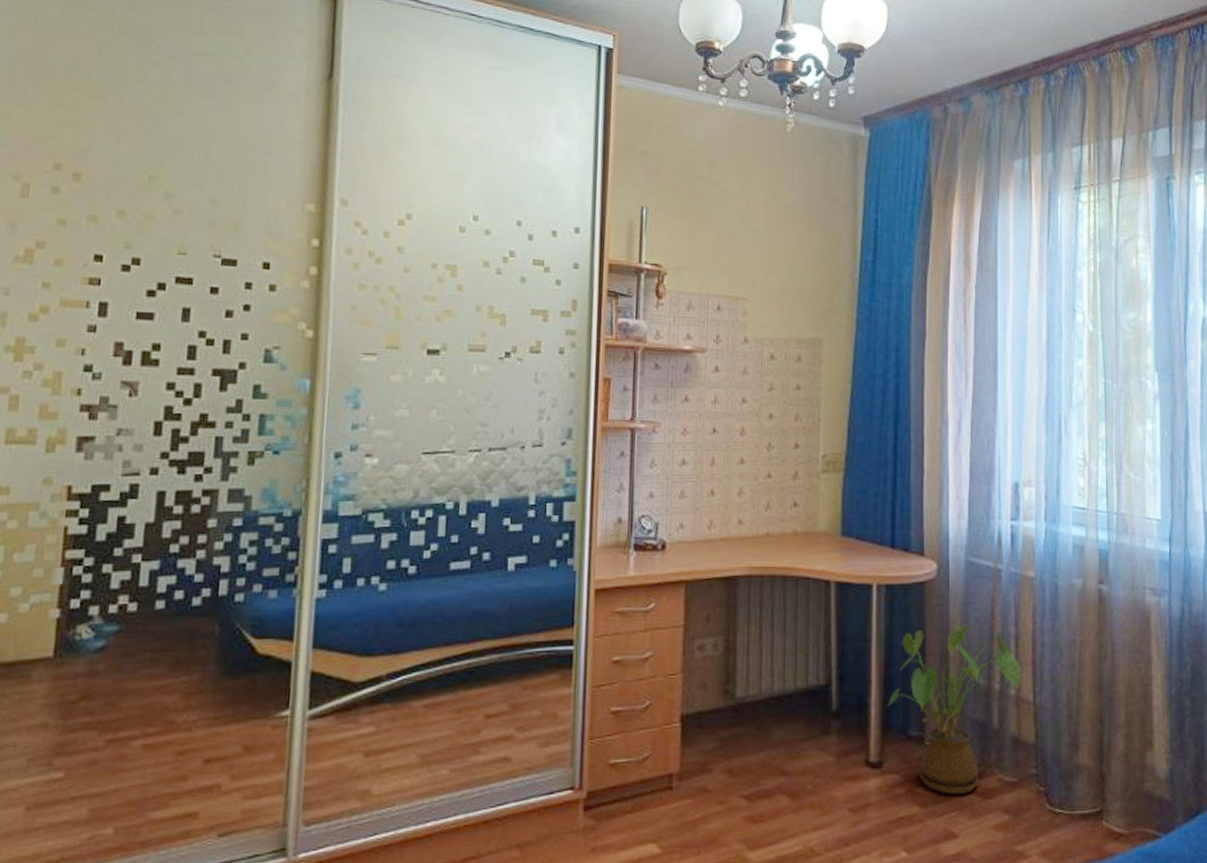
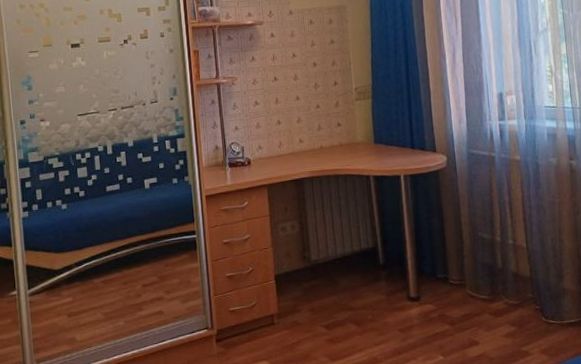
house plant: present [887,624,1021,794] -> none [419,197,516,316]

